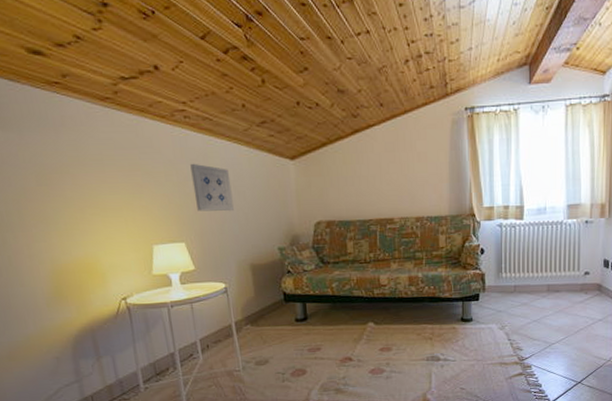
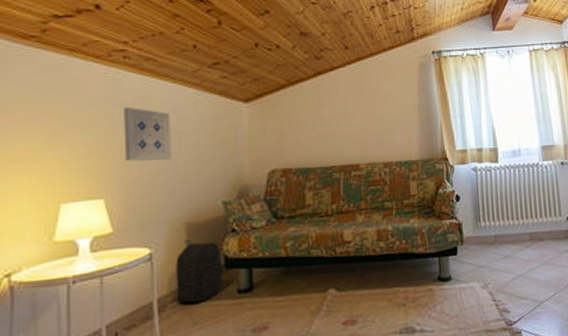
backpack: none [245,277,284,327] -> present [174,239,223,304]

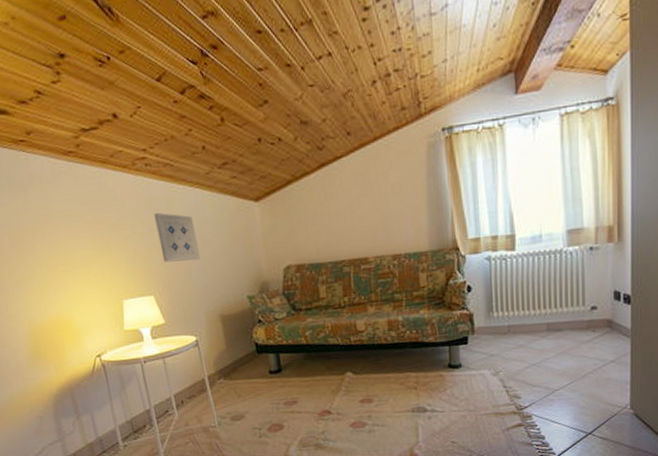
backpack: present [174,239,223,304] -> none [217,328,257,381]

